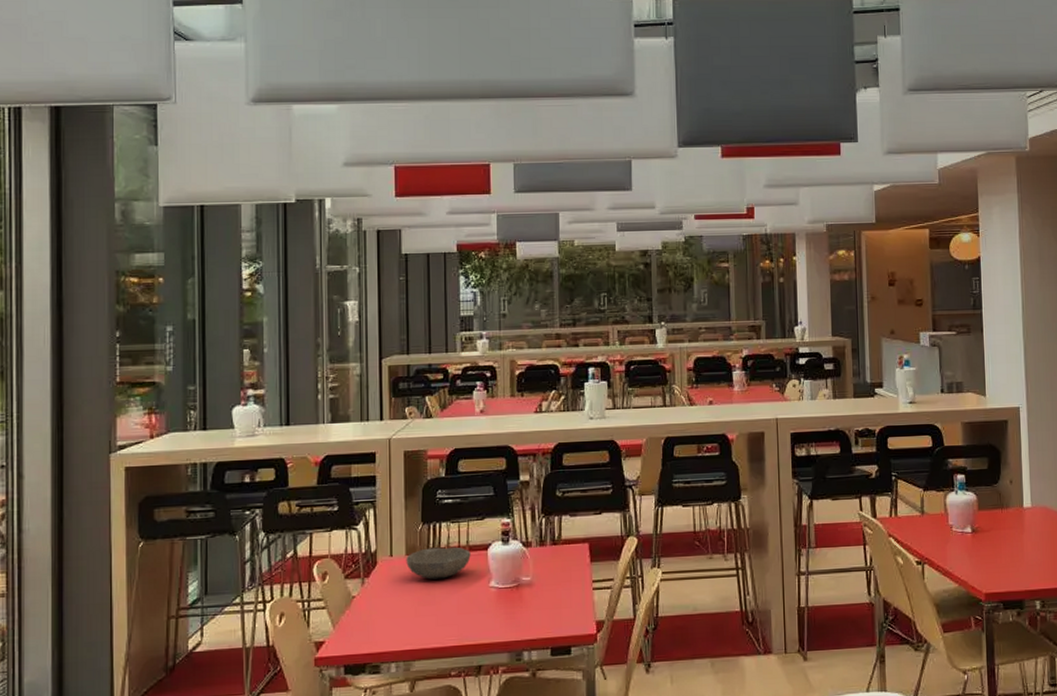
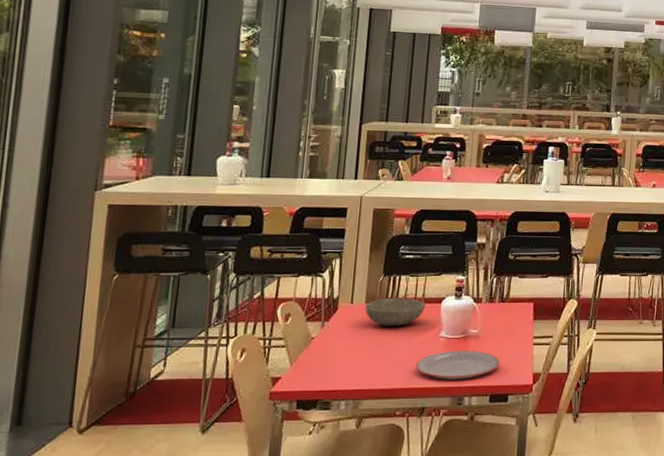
plate: none [466,600,558,634] -> present [415,351,500,379]

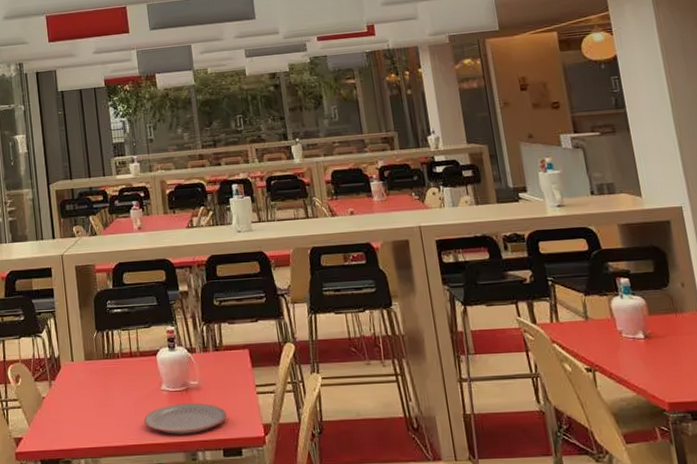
bowl: present [365,298,426,327] -> none [85,352,142,383]

